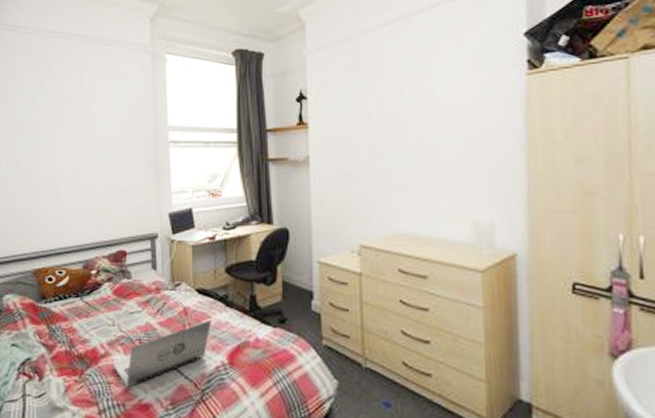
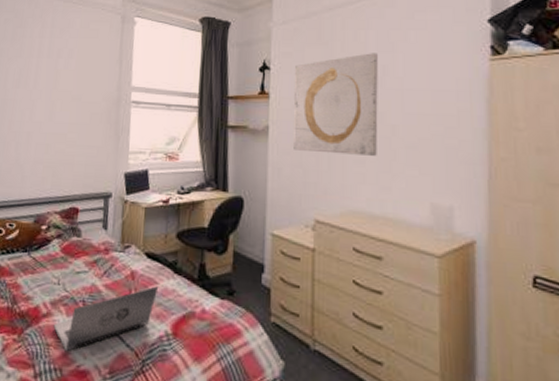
wall art: none [333,75,418,179] -> present [293,53,378,156]

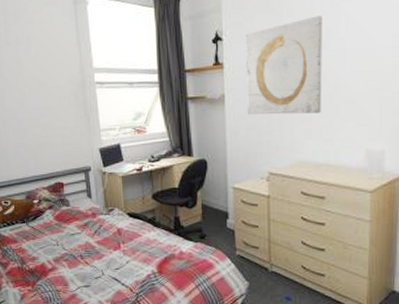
laptop: present [53,286,159,351] -> none [59,238,142,293]

